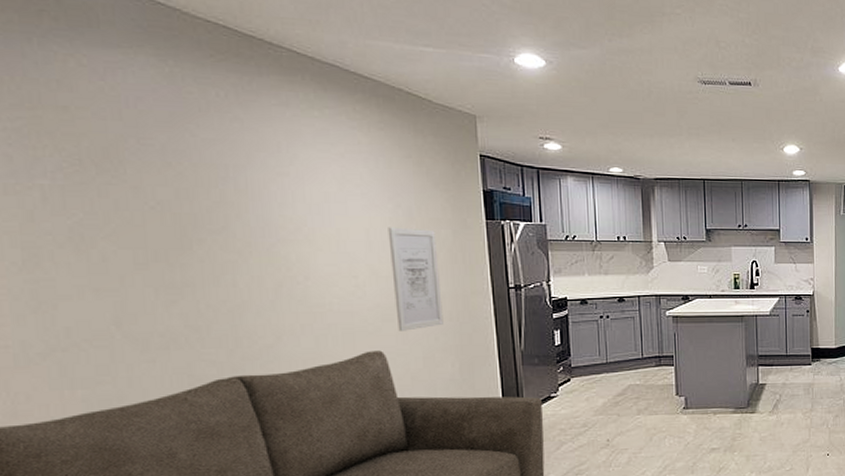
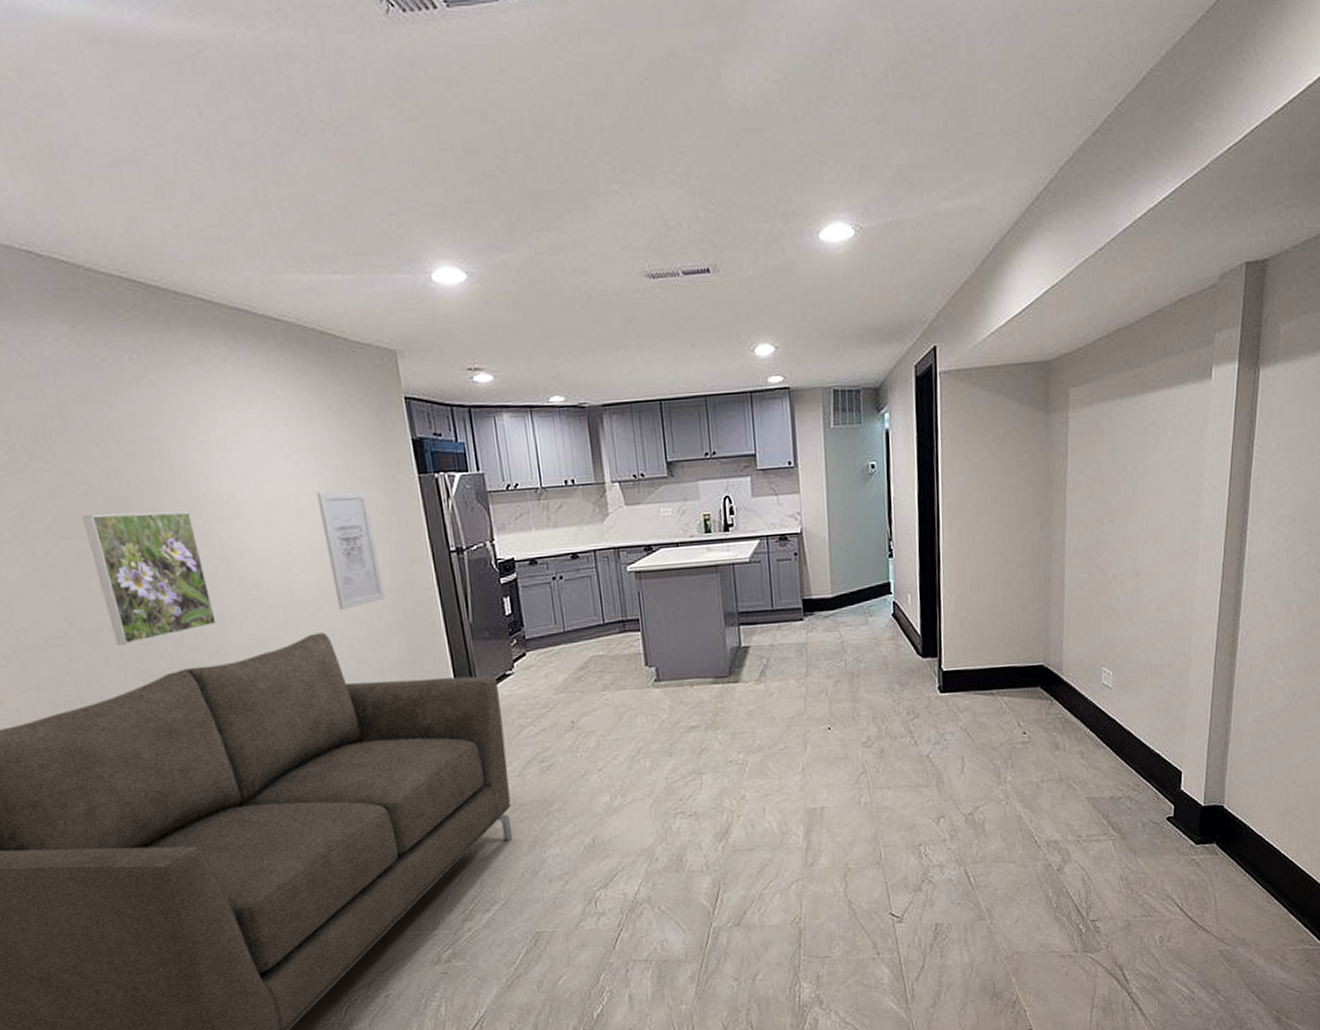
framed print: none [146,228,274,350] -> present [82,511,217,645]

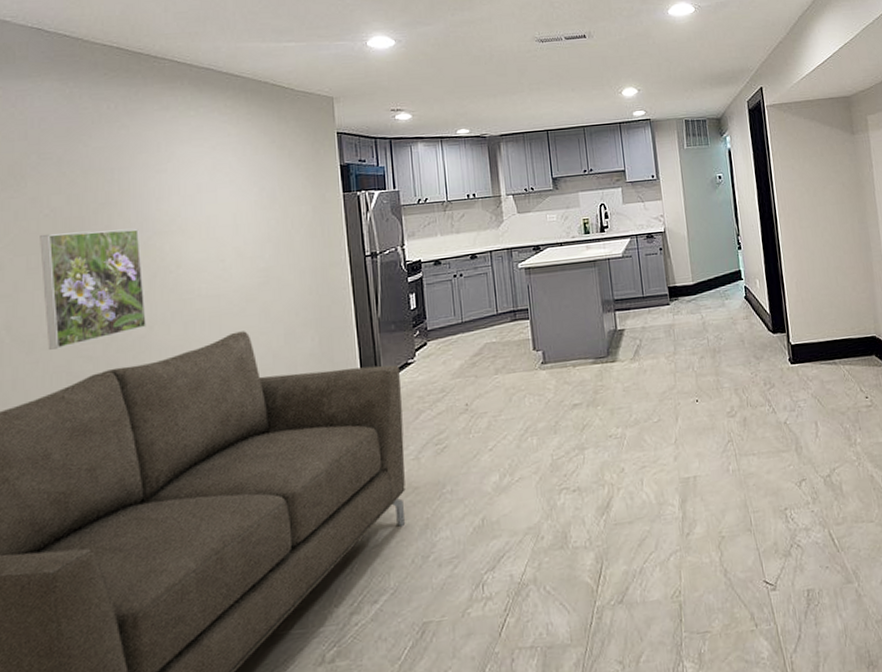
wall art: present [316,491,385,610] -> none [253,207,304,310]

